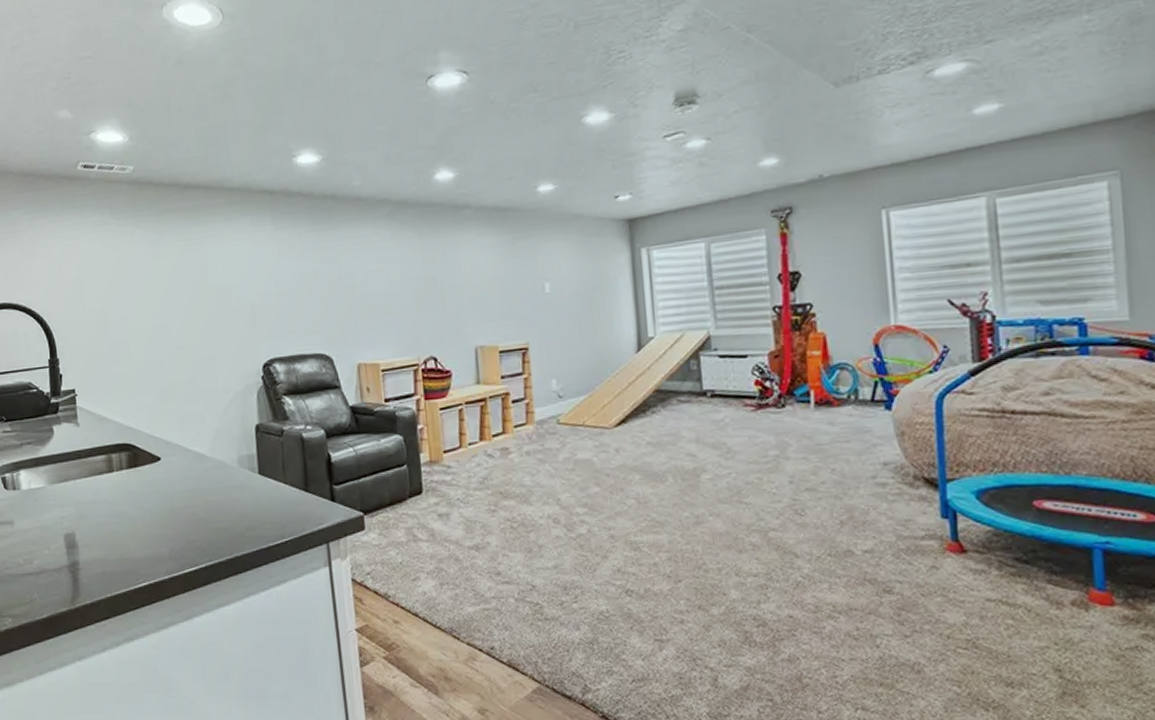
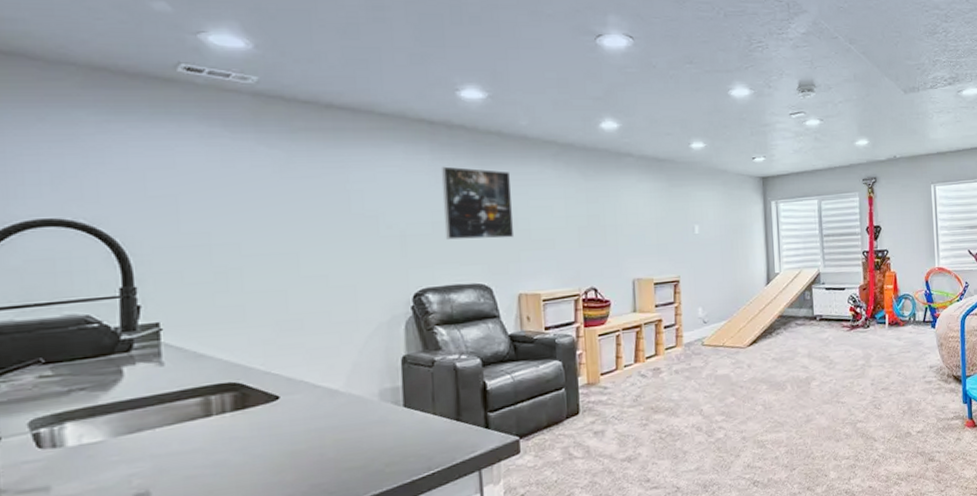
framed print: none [282,235,352,309] -> present [441,166,515,240]

